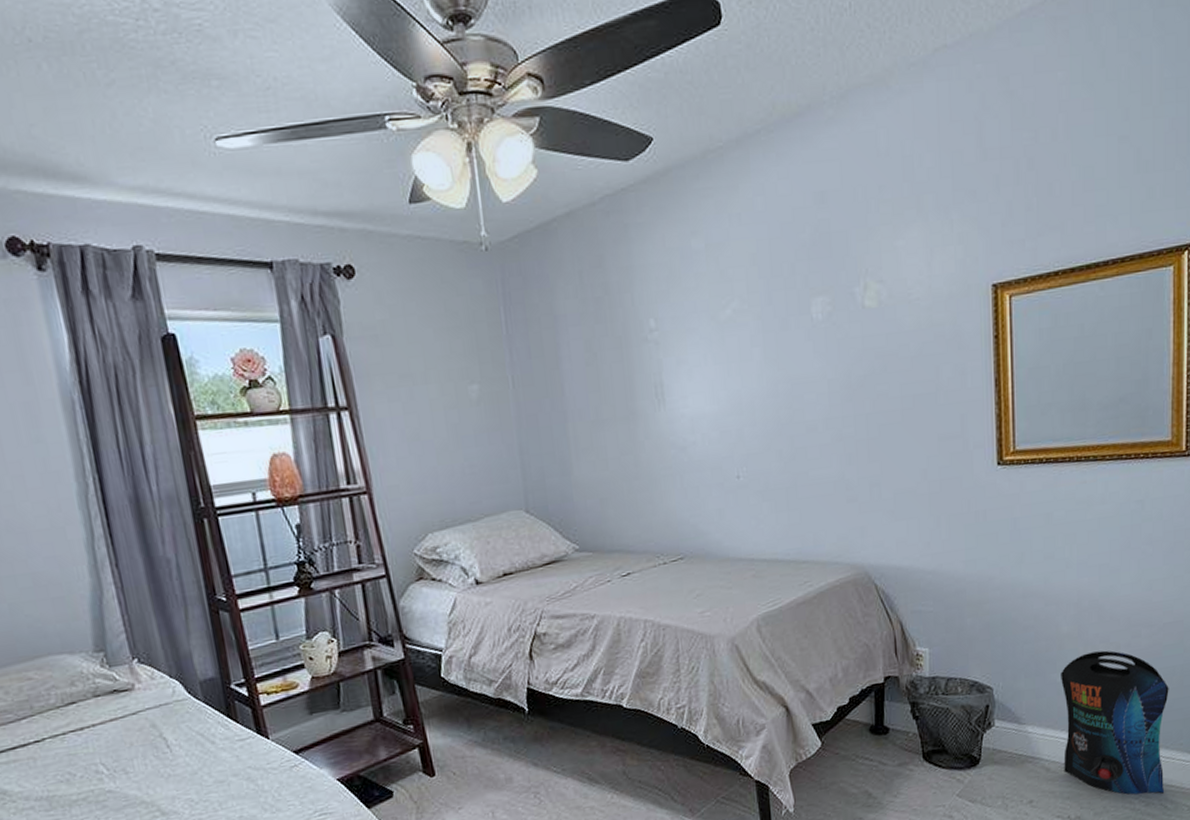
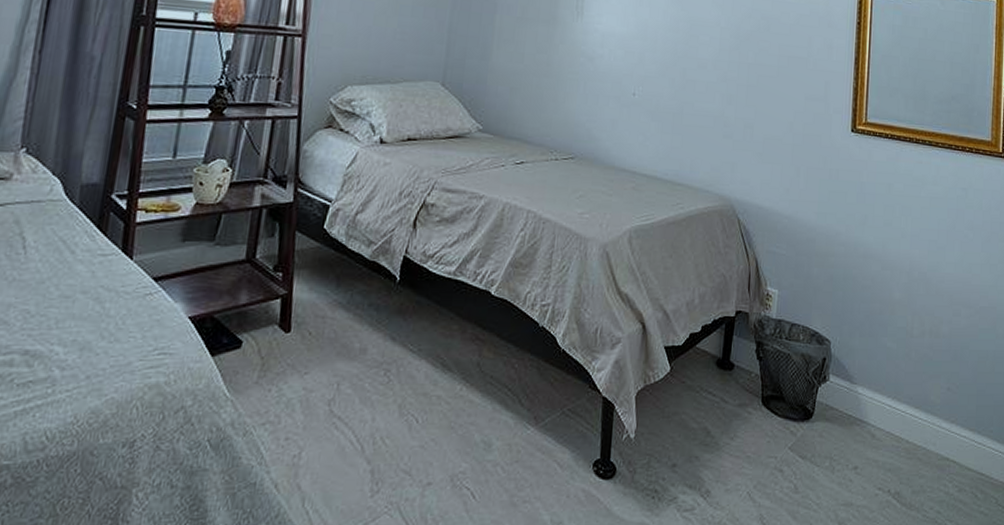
pouch: present [1061,650,1169,795] -> none [887,323,983,481]

